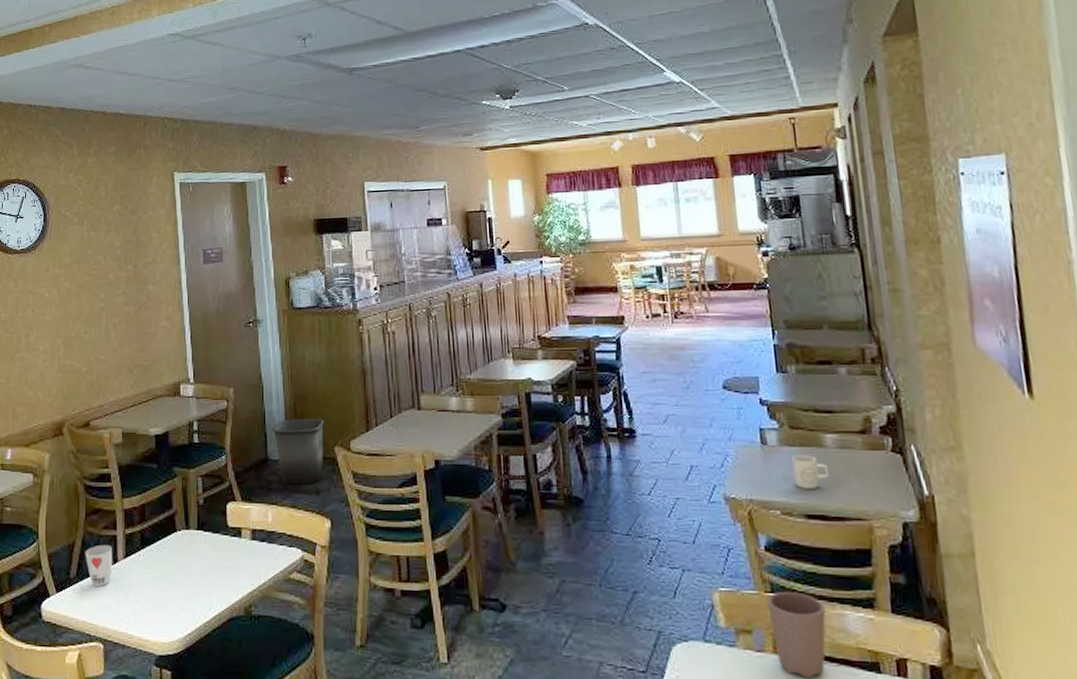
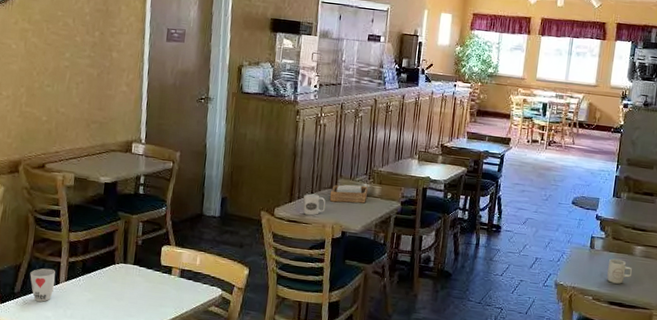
waste bin: present [272,419,325,485] -> none [209,184,256,239]
mug: none [382,418,411,445] -> present [303,193,326,216]
napkin holder: none [412,400,459,425] -> present [330,184,369,204]

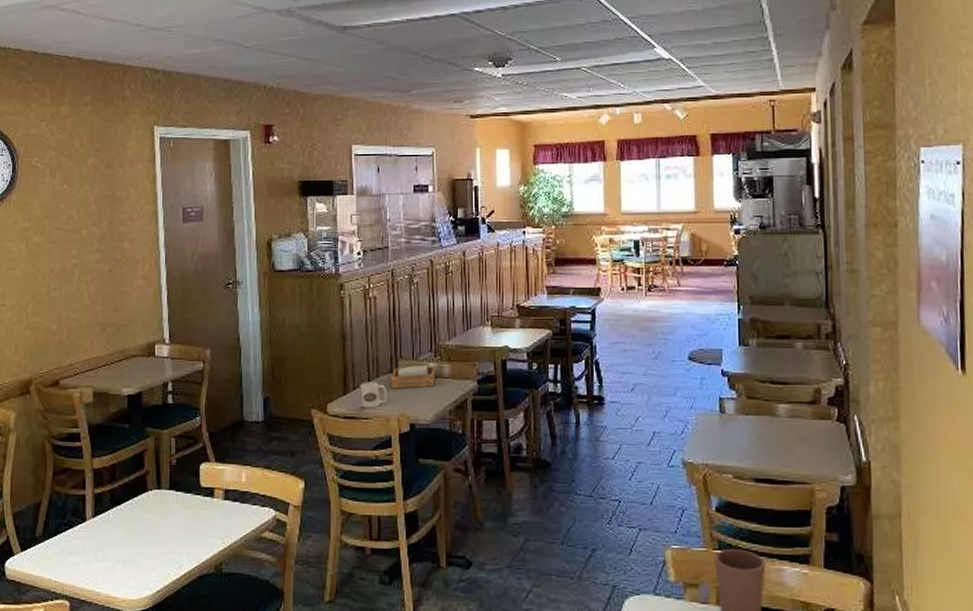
cup: present [30,268,56,302] -> none [52,504,81,545]
mug: present [607,258,633,284] -> none [746,423,780,455]

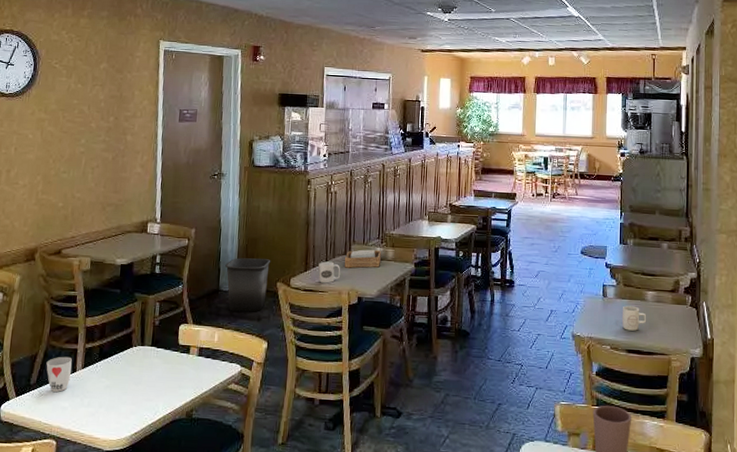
cup: none [52,504,81,545] -> present [46,356,73,392]
waste bin: none [249,381,303,447] -> present [225,258,271,312]
mug: none [746,423,780,455] -> present [621,306,647,331]

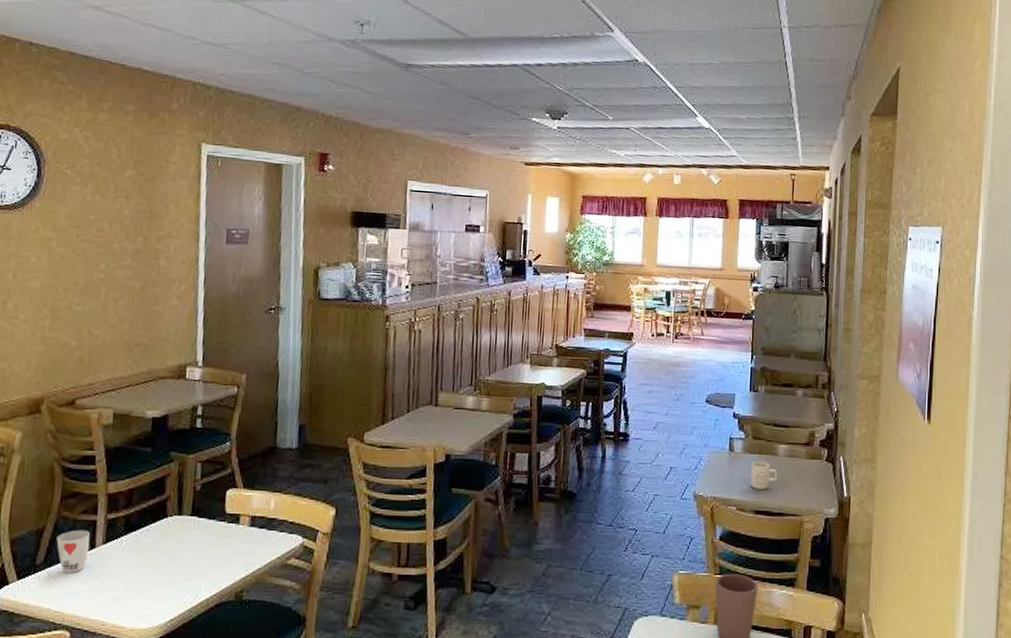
waste bin: present [225,258,271,312] -> none [284,409,341,474]
mug: present [318,261,341,283] -> none [398,412,426,439]
napkin holder: present [344,249,382,269] -> none [429,398,475,421]

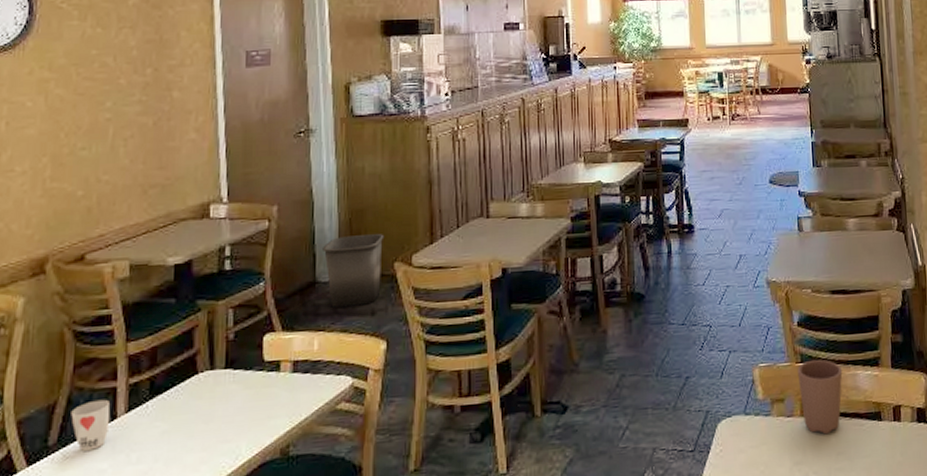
waste bin: none [284,409,341,474] -> present [322,234,385,309]
mug: present [749,461,778,489] -> none [821,238,850,268]

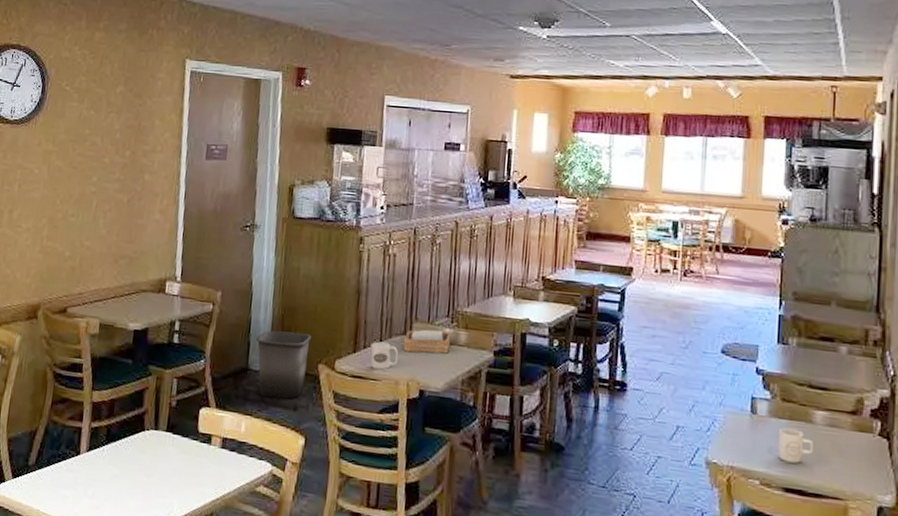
cup: present [71,399,111,451] -> none [46,435,76,477]
mug: none [448,227,478,257] -> present [370,341,399,370]
napkin holder: none [481,206,529,234] -> present [403,329,452,354]
mug: none [821,238,850,268] -> present [777,428,814,464]

